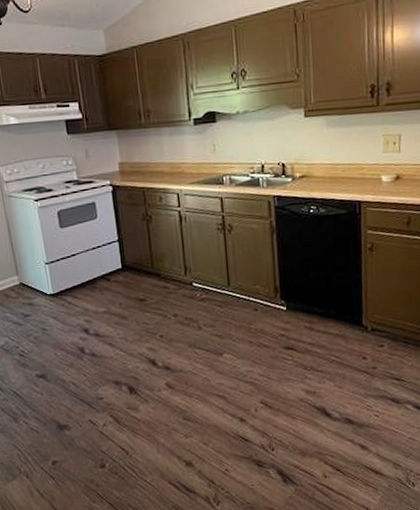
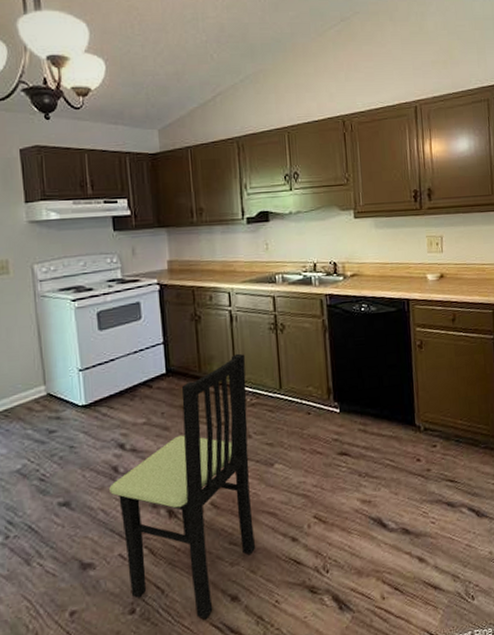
dining chair: none [78,252,208,478] -> present [109,353,256,619]

